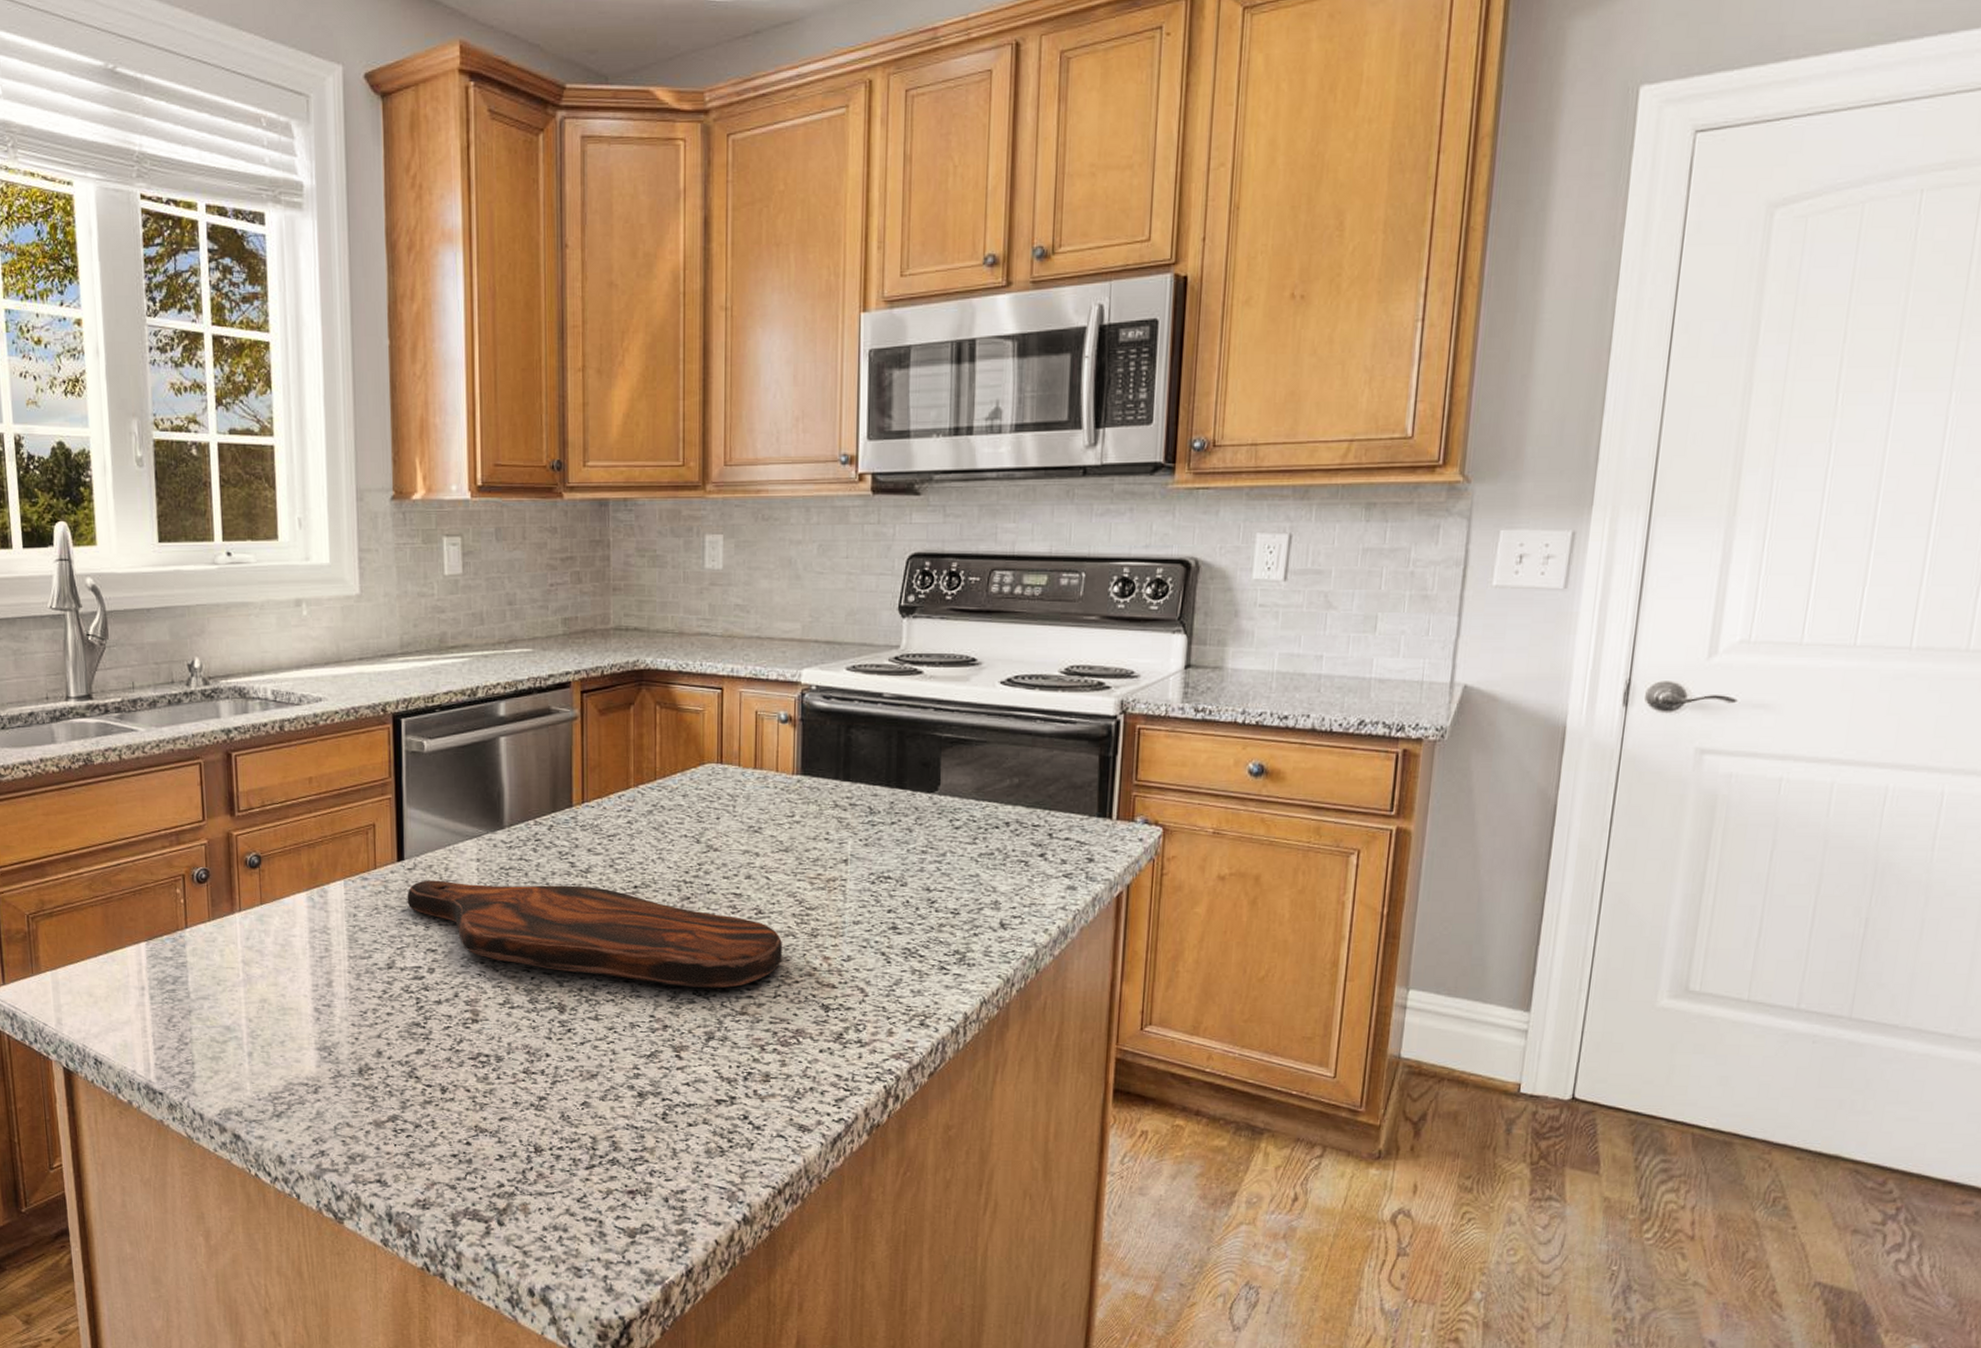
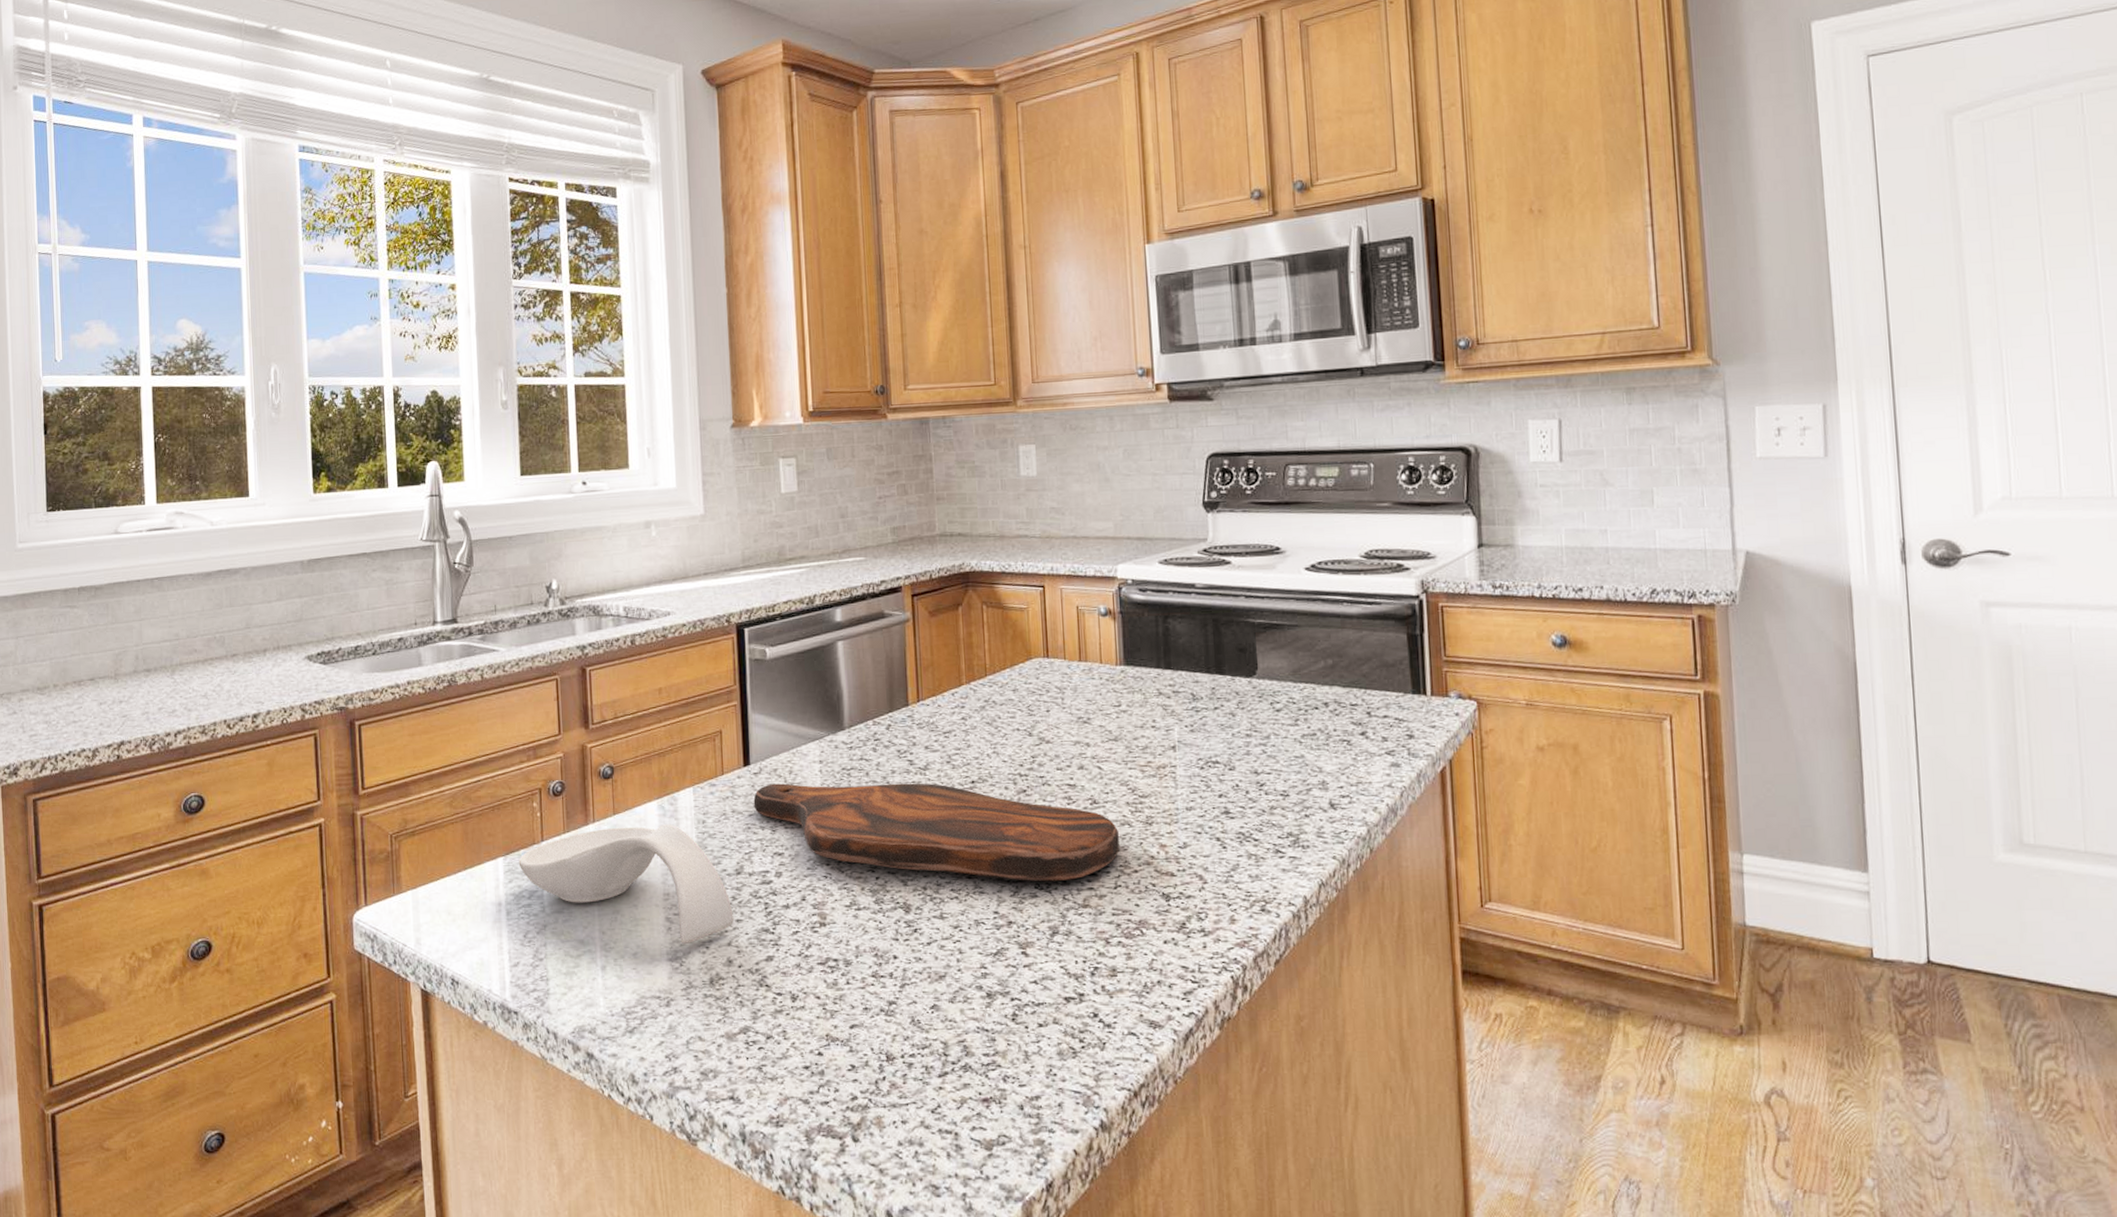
spoon rest: none [161,916,384,1034] -> present [518,824,734,943]

